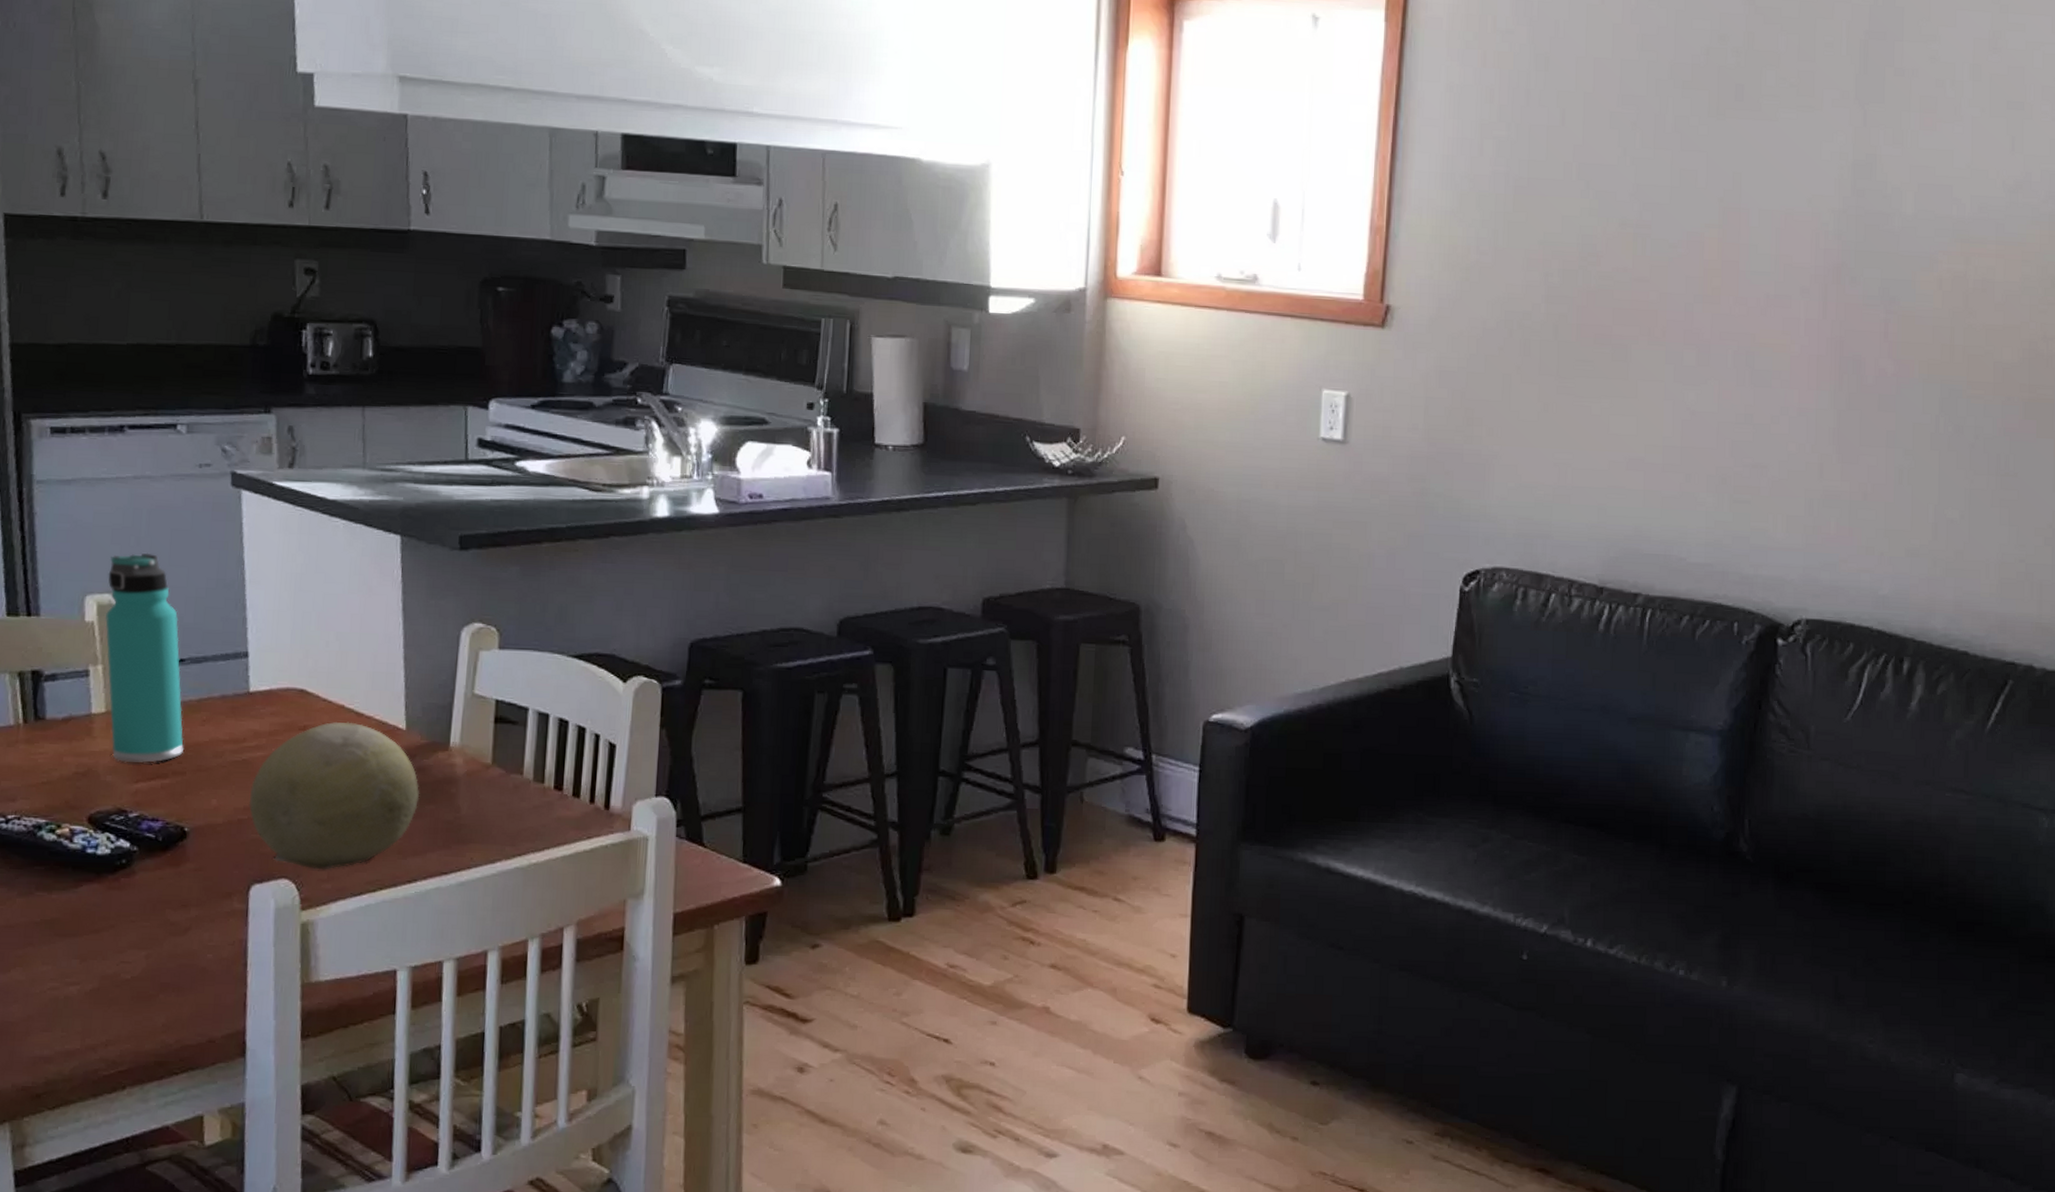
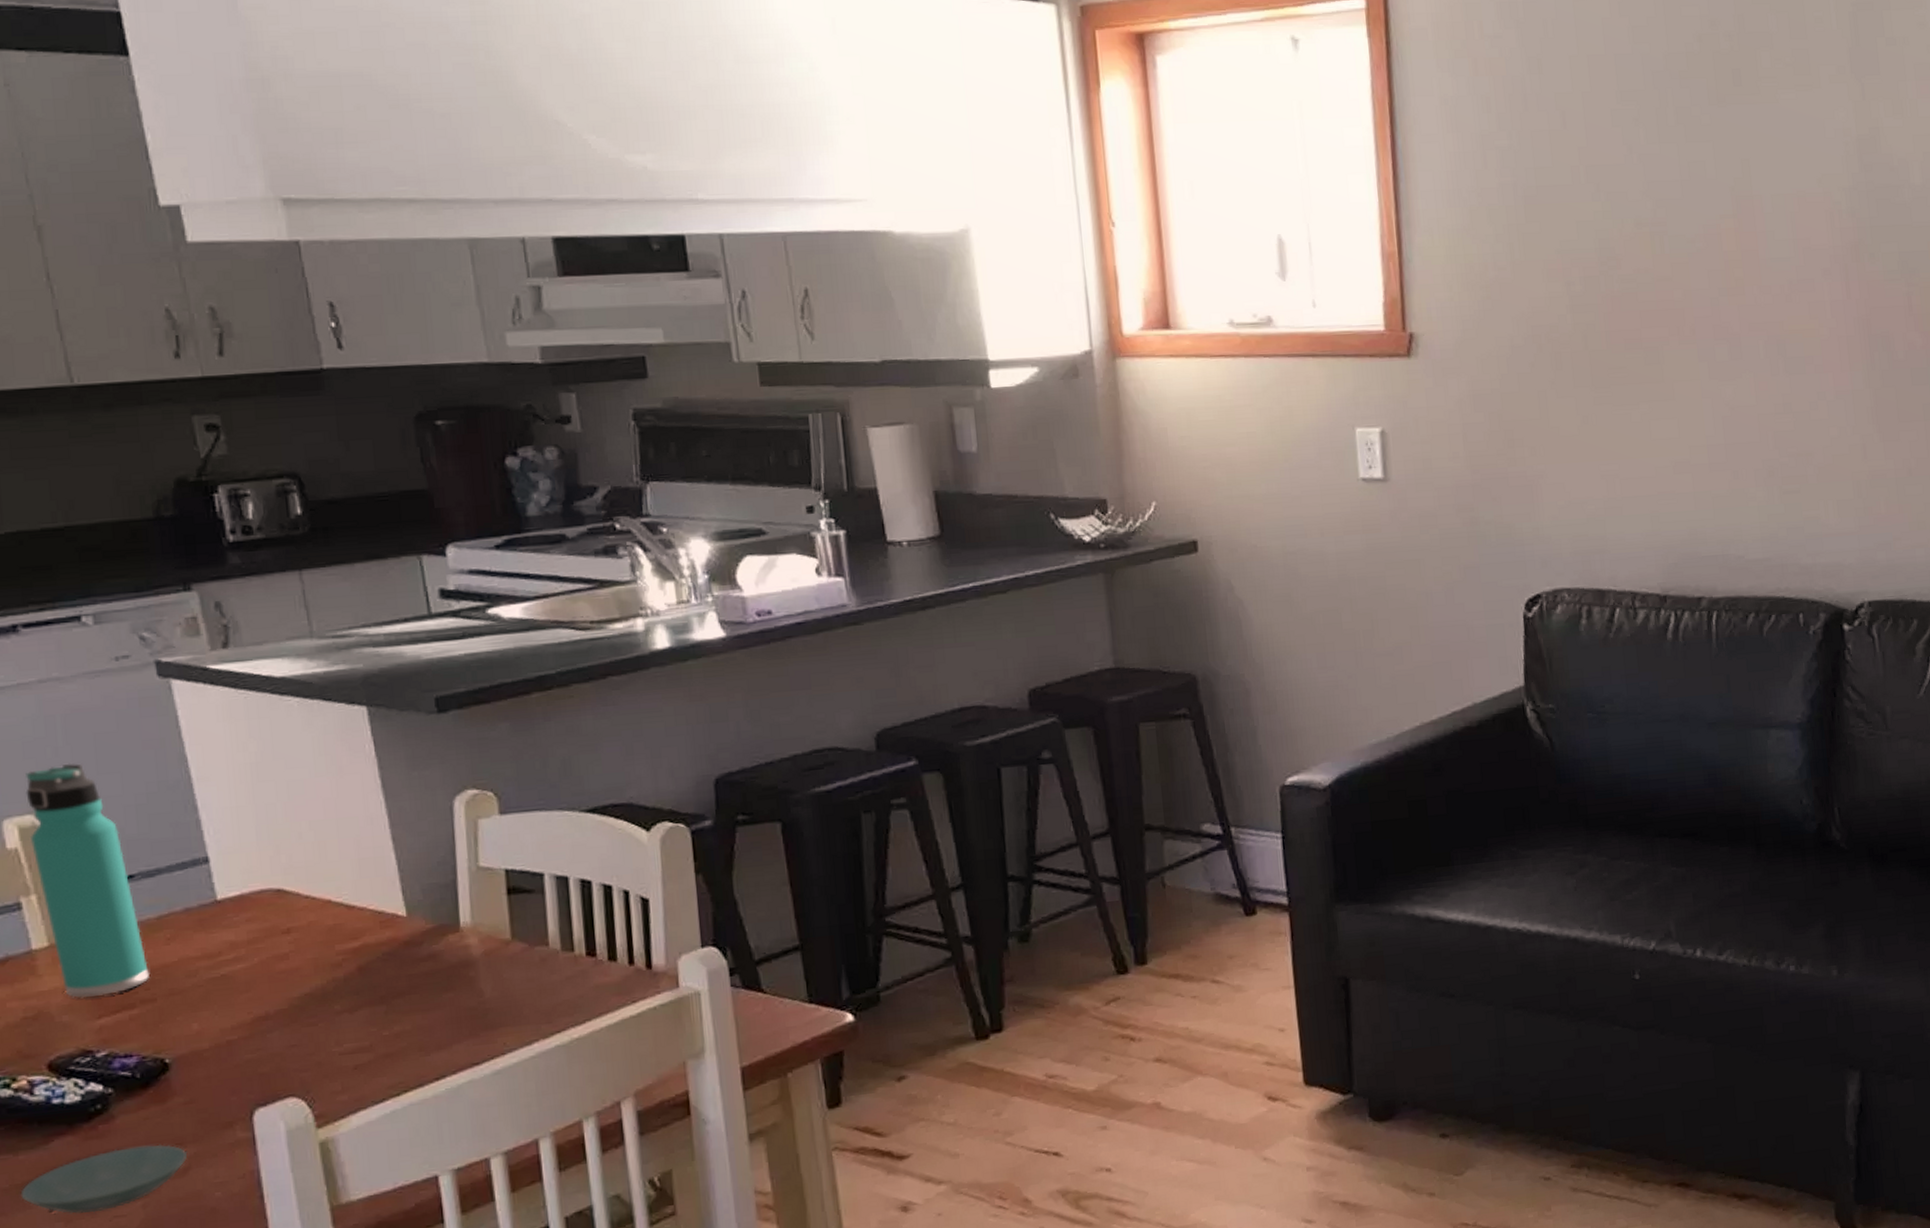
saucer: none [48,902,190,956] -> present [20,1144,188,1214]
fruit: present [248,722,420,870] -> none [236,917,435,1082]

